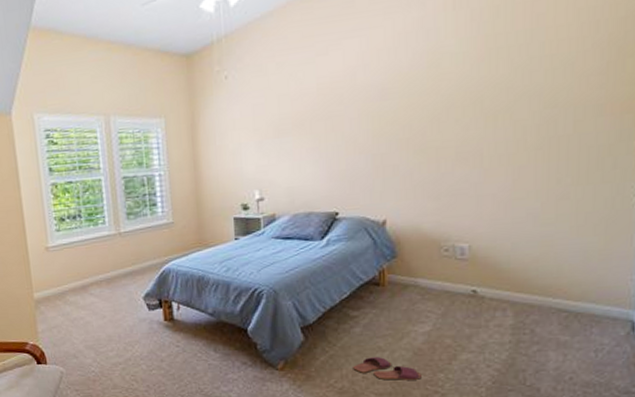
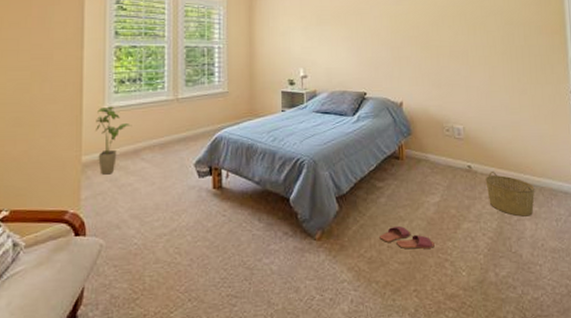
house plant: none [42,244,77,310] -> present [96,106,132,175]
basket: none [496,296,568,347] -> present [485,172,535,217]

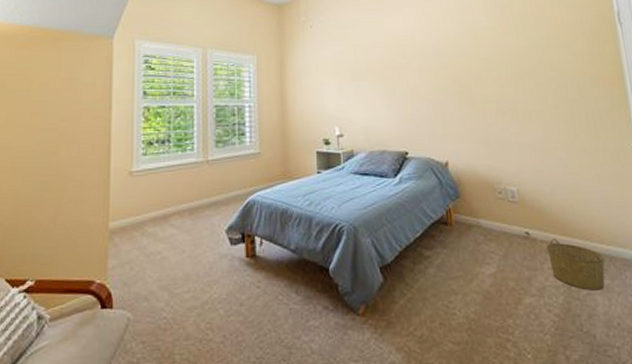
house plant: present [96,106,132,175] -> none [124,169,161,242]
slippers: present [380,226,435,249] -> none [430,301,493,327]

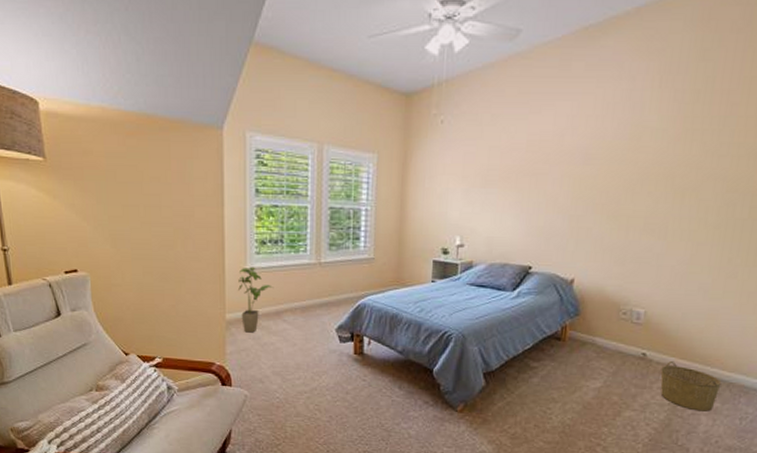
house plant: none [124,169,161,242] -> present [238,267,274,333]

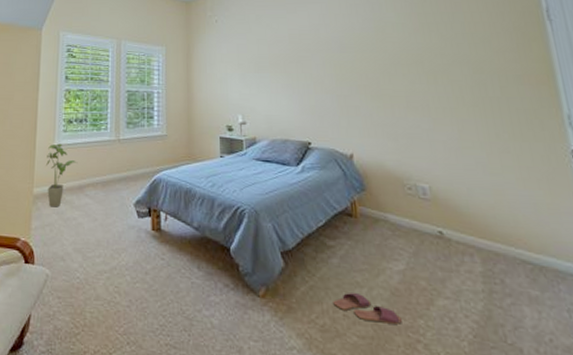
slippers: none [527,407,588,432] -> present [333,293,402,324]
basket: present [660,361,722,412] -> none [462,241,534,301]

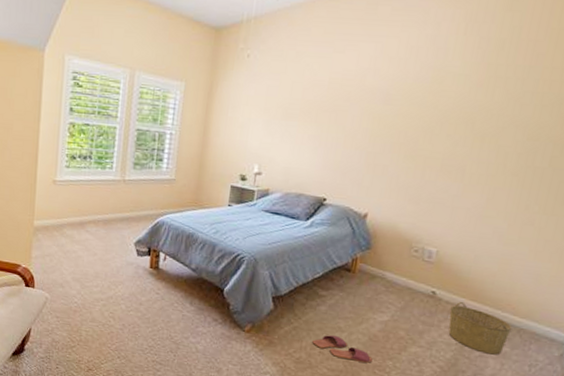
house plant: present [46,143,78,208] -> none [47,179,80,240]
basket: none [462,241,534,301] -> present [448,302,512,355]

